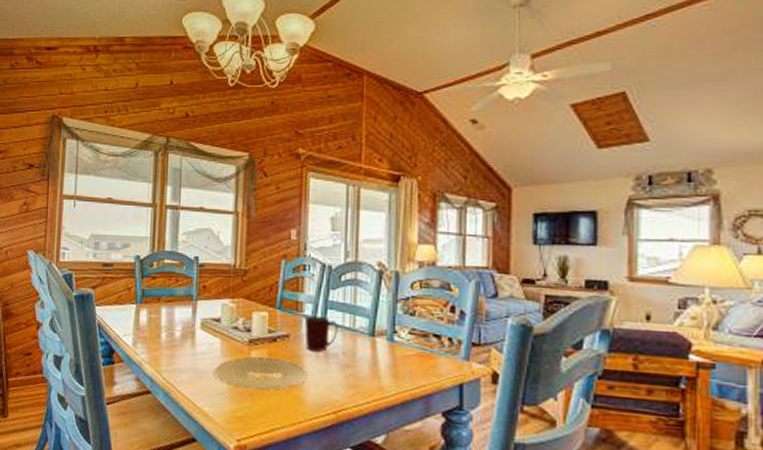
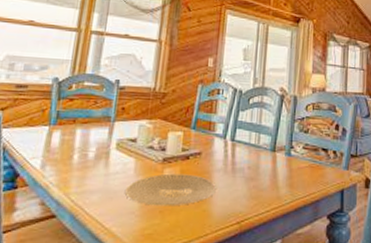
mug: present [304,316,338,352] -> none [215,135,245,167]

